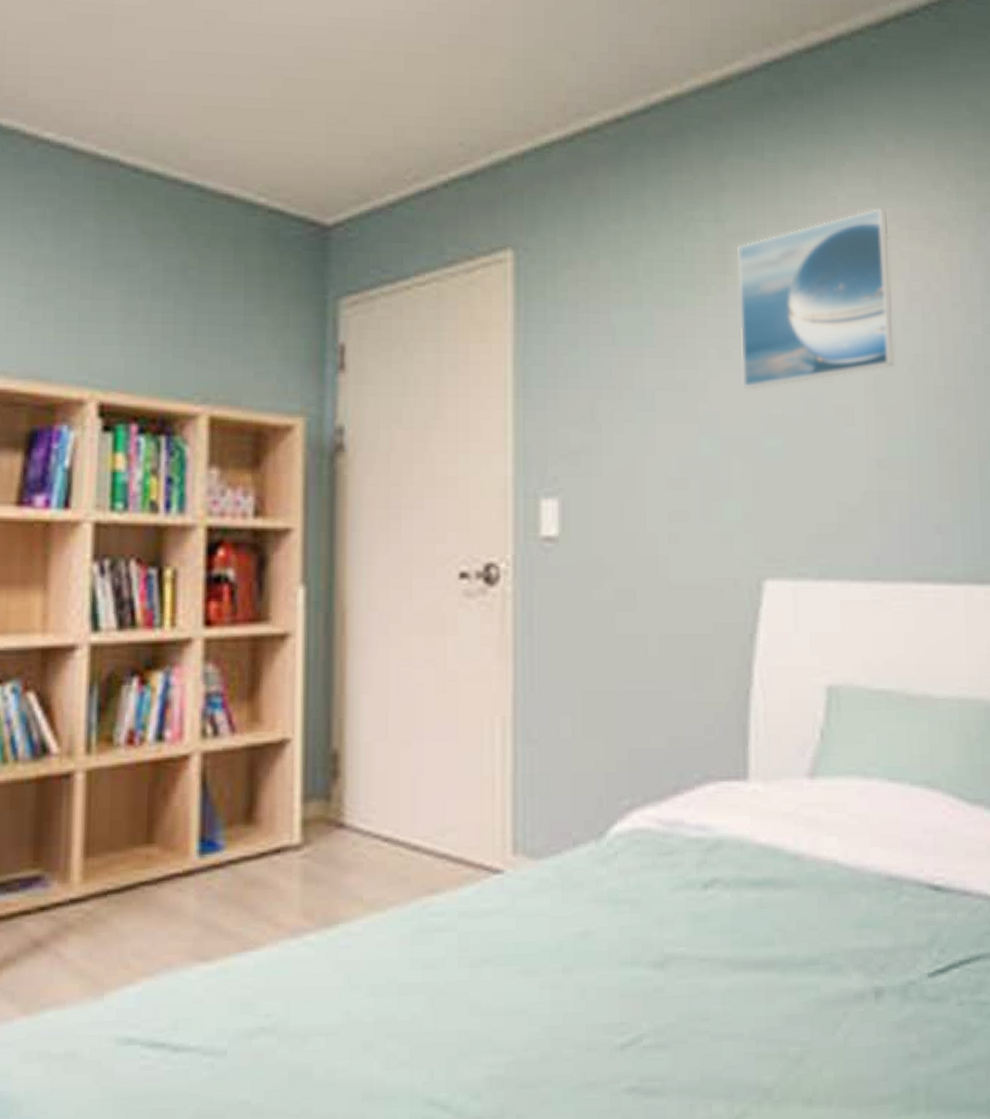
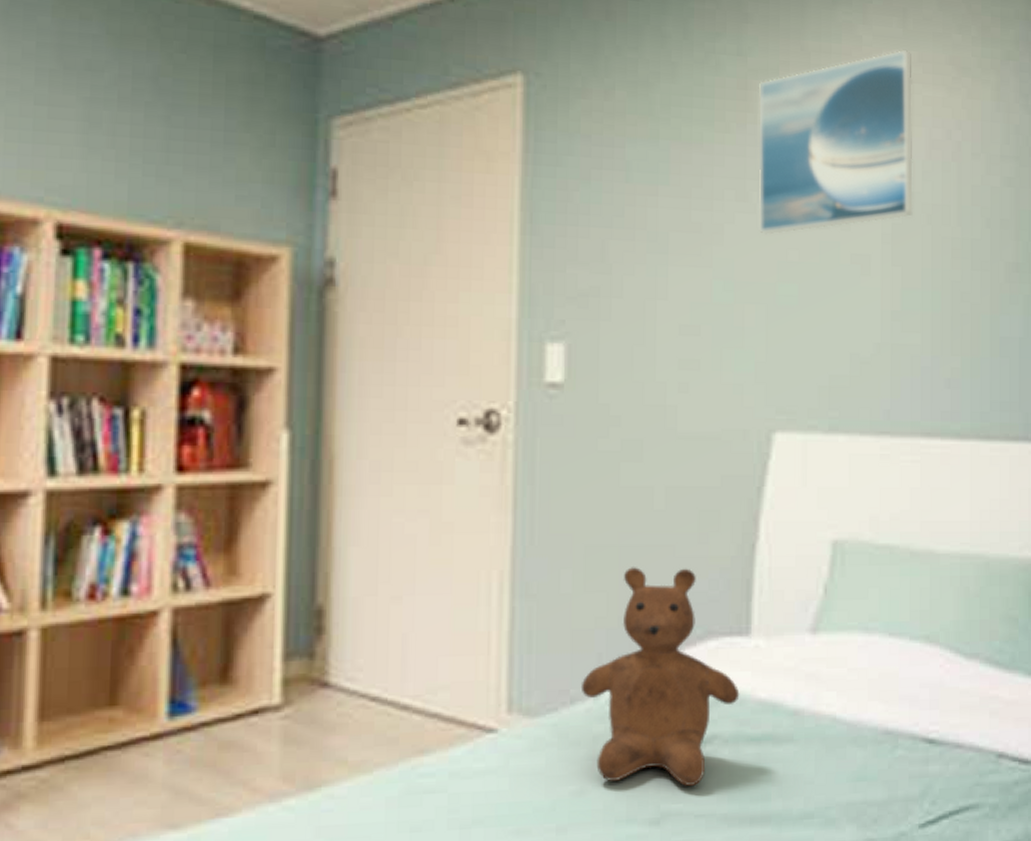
teddy bear: none [582,713,740,930] -> present [580,567,740,787]

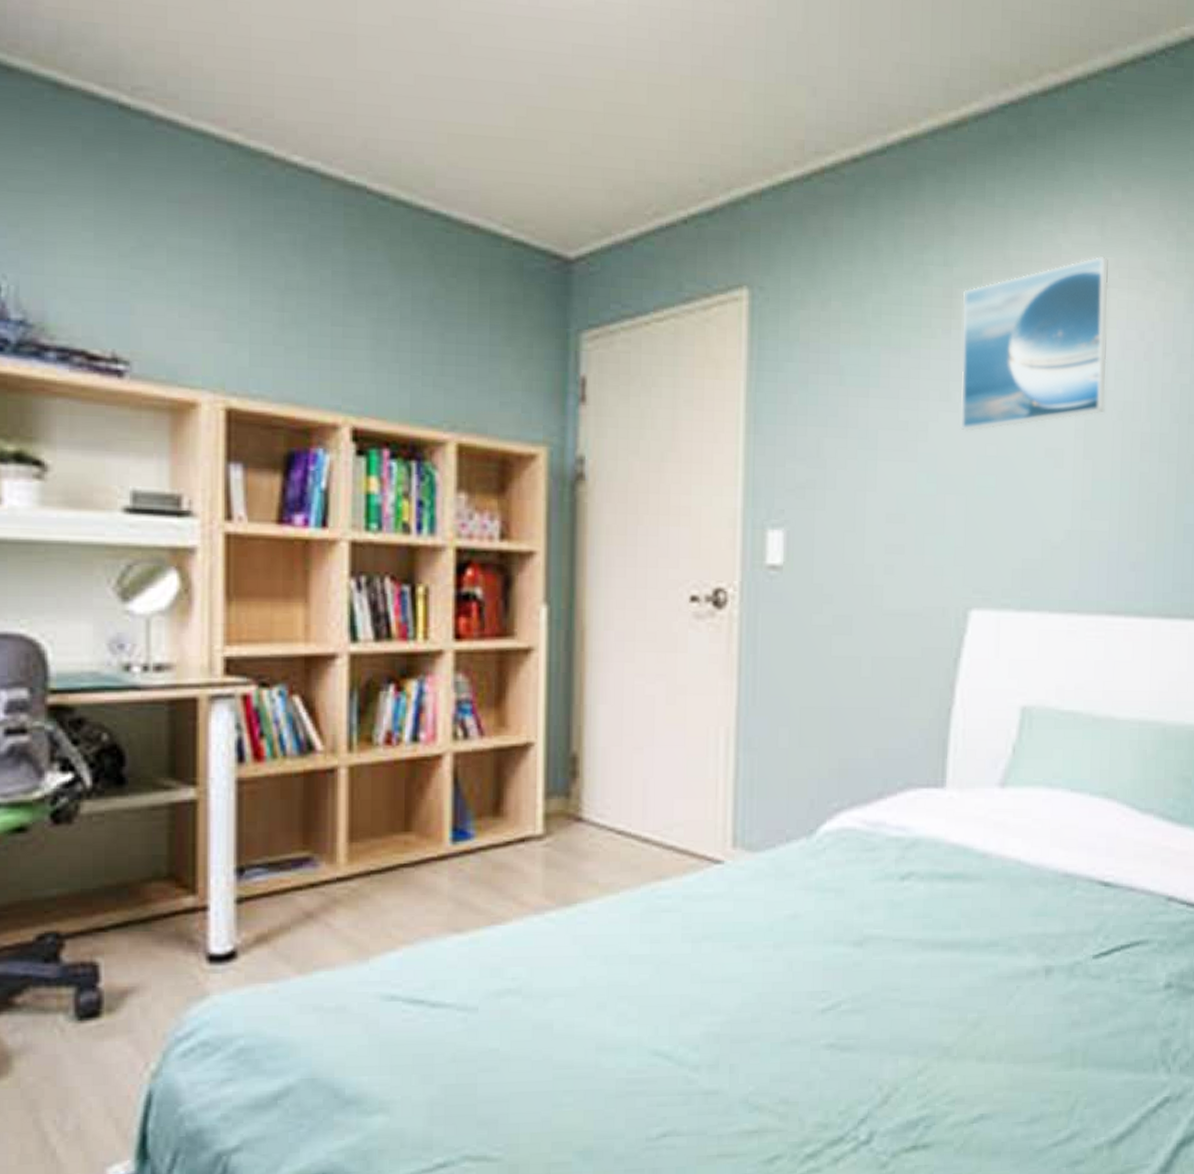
teddy bear: present [580,567,740,787] -> none [795,726,935,915]

